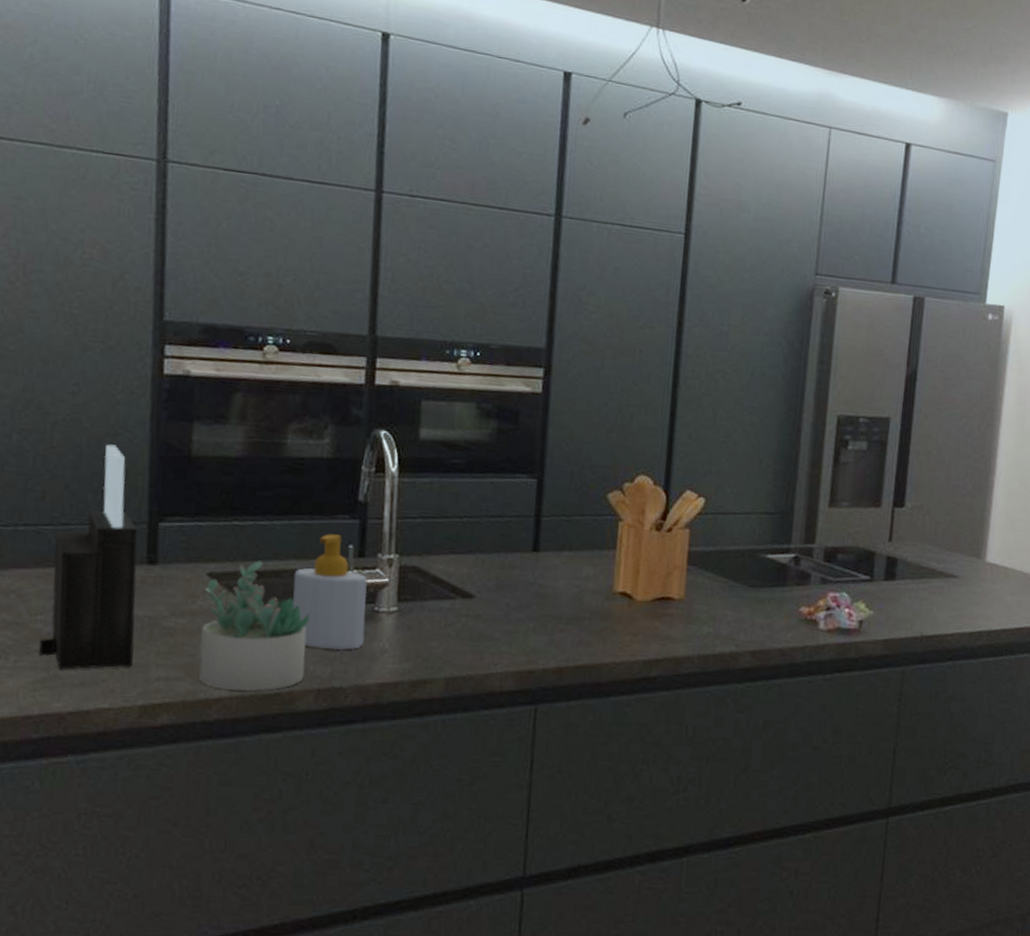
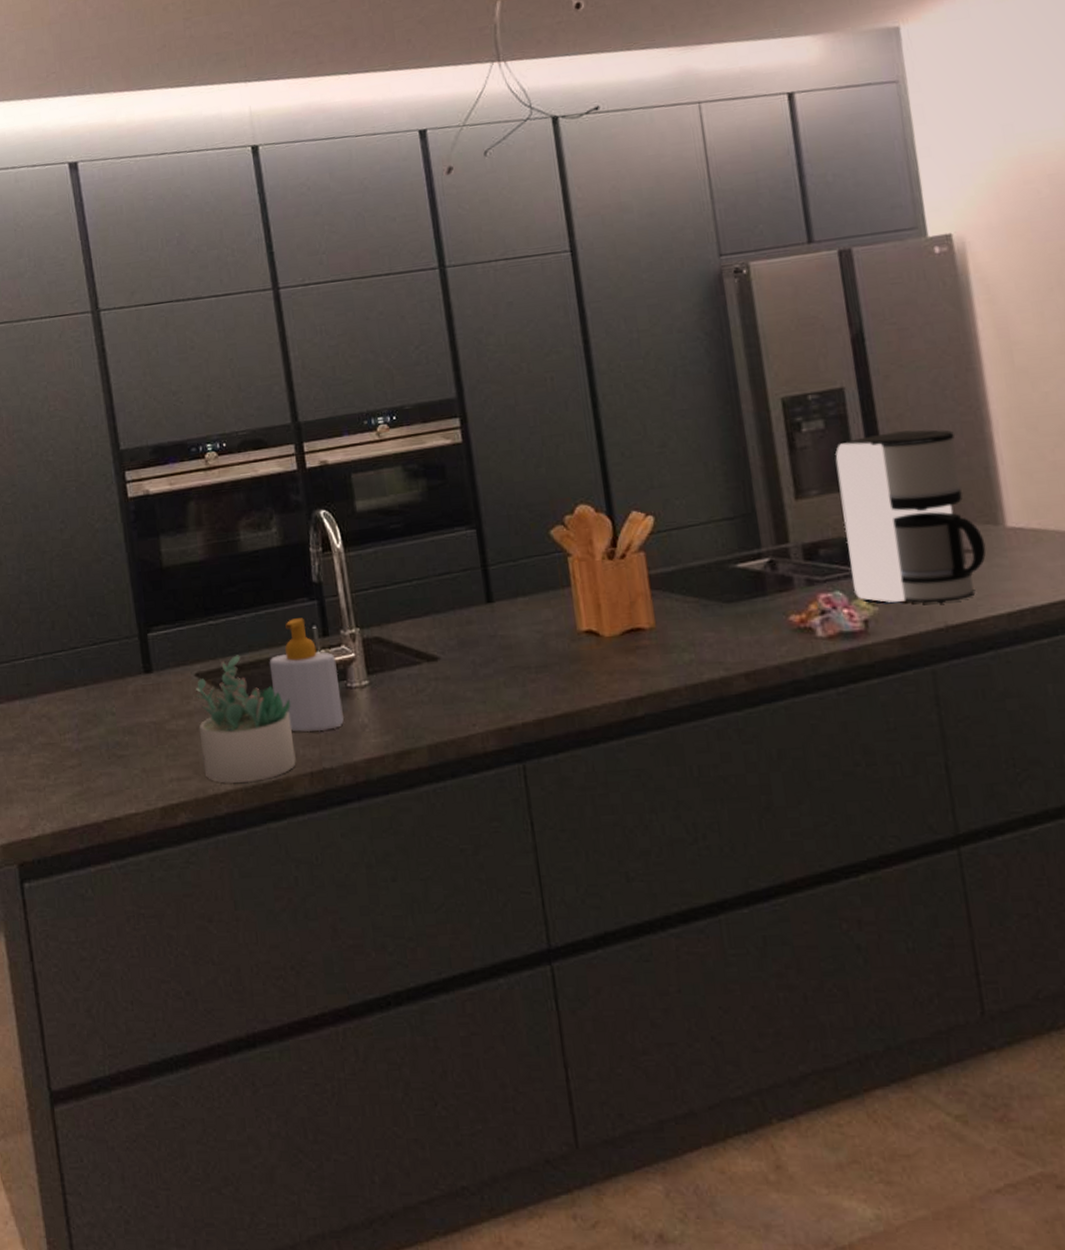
knife block: present [39,444,138,670] -> none [67,569,148,783]
coffee maker: none [858,464,967,616] -> present [835,429,986,603]

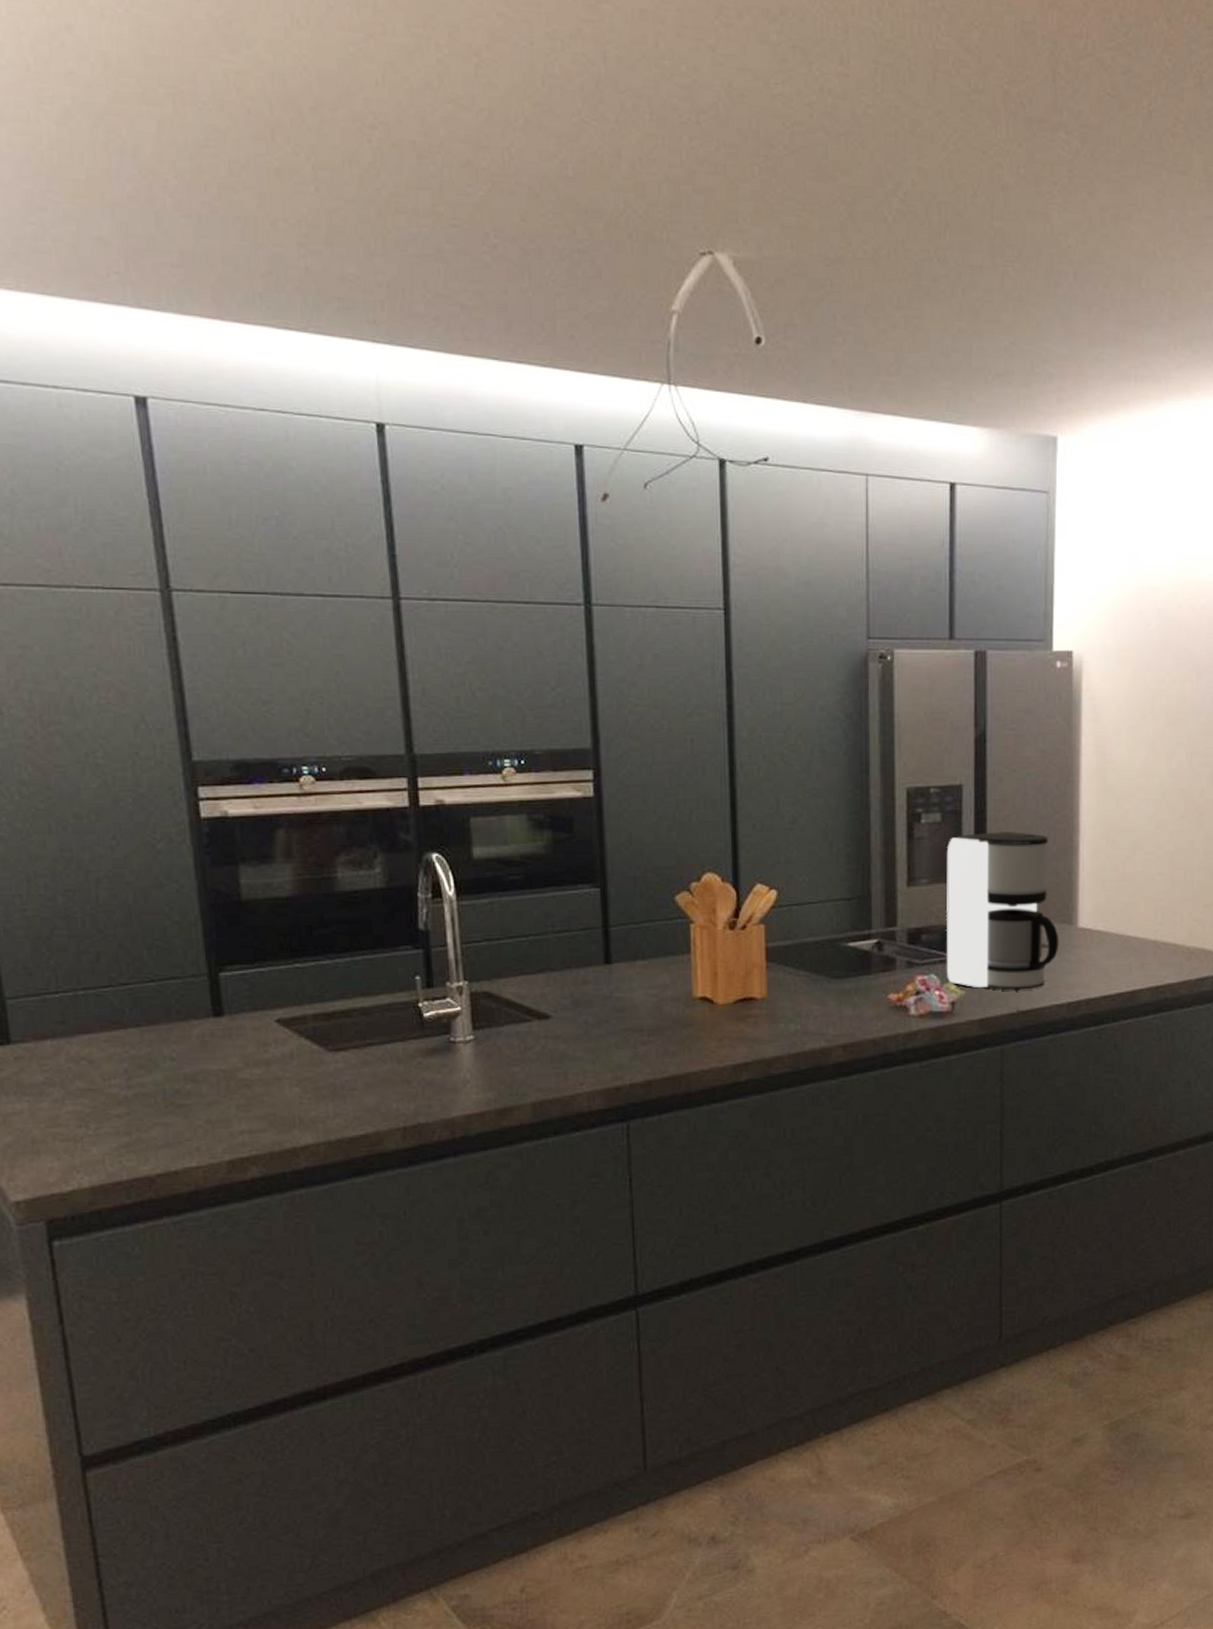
succulent plant: present [194,655,296,783] -> none [273,1002,388,1137]
soap bottle: present [269,618,344,732] -> none [363,967,444,1086]

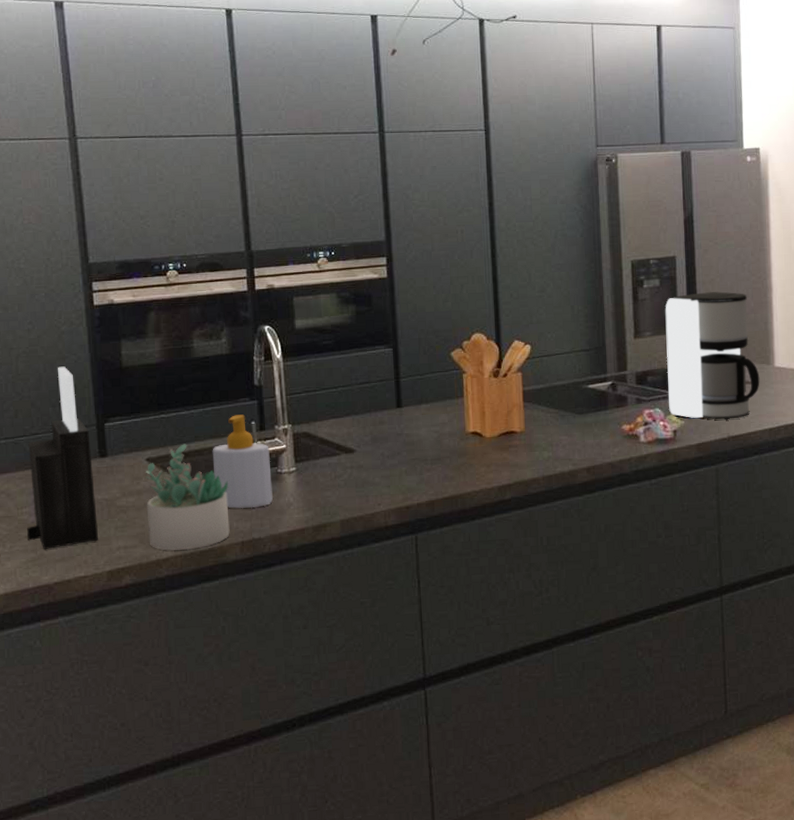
knife block: none [115,897,214,1133] -> present [27,366,98,550]
succulent plant: none [273,1002,388,1137] -> present [144,444,230,551]
soap bottle: none [363,967,444,1086] -> present [212,414,273,509]

